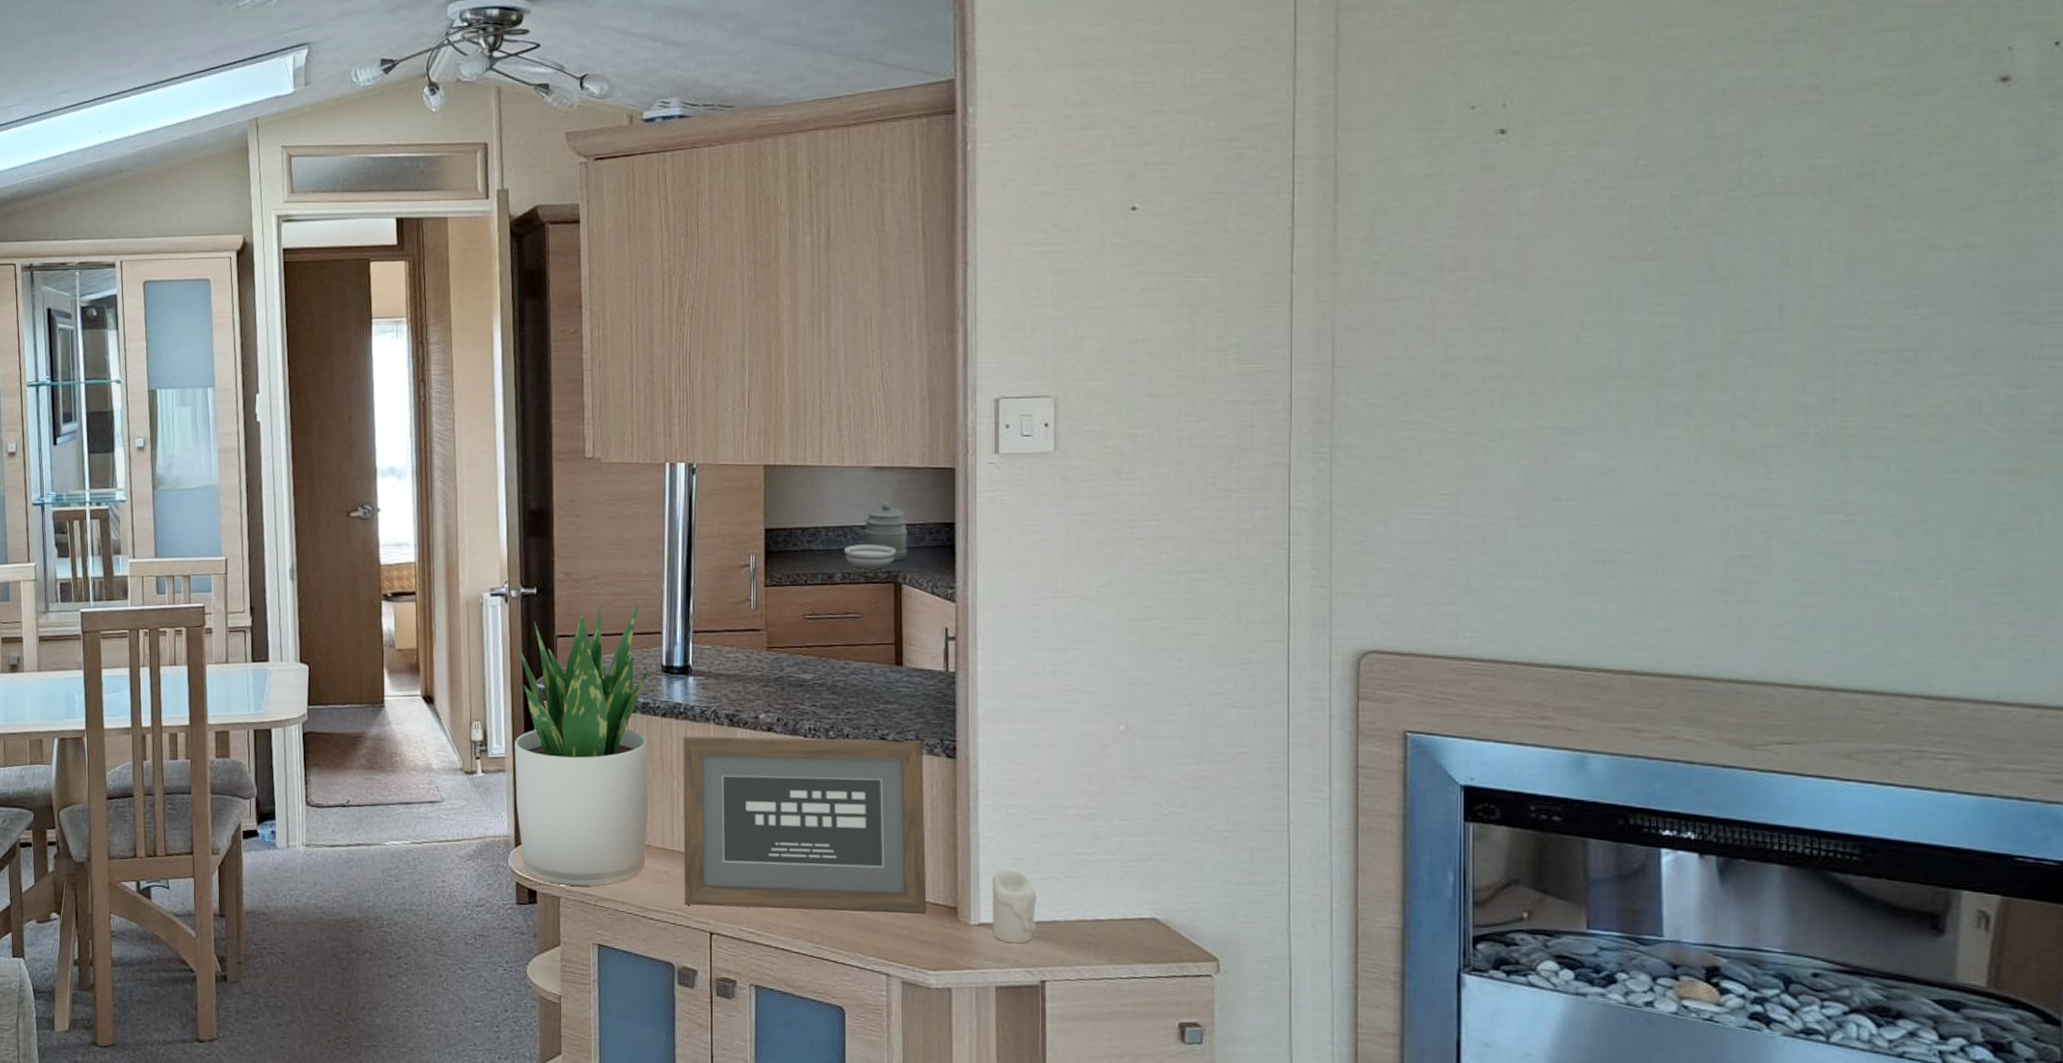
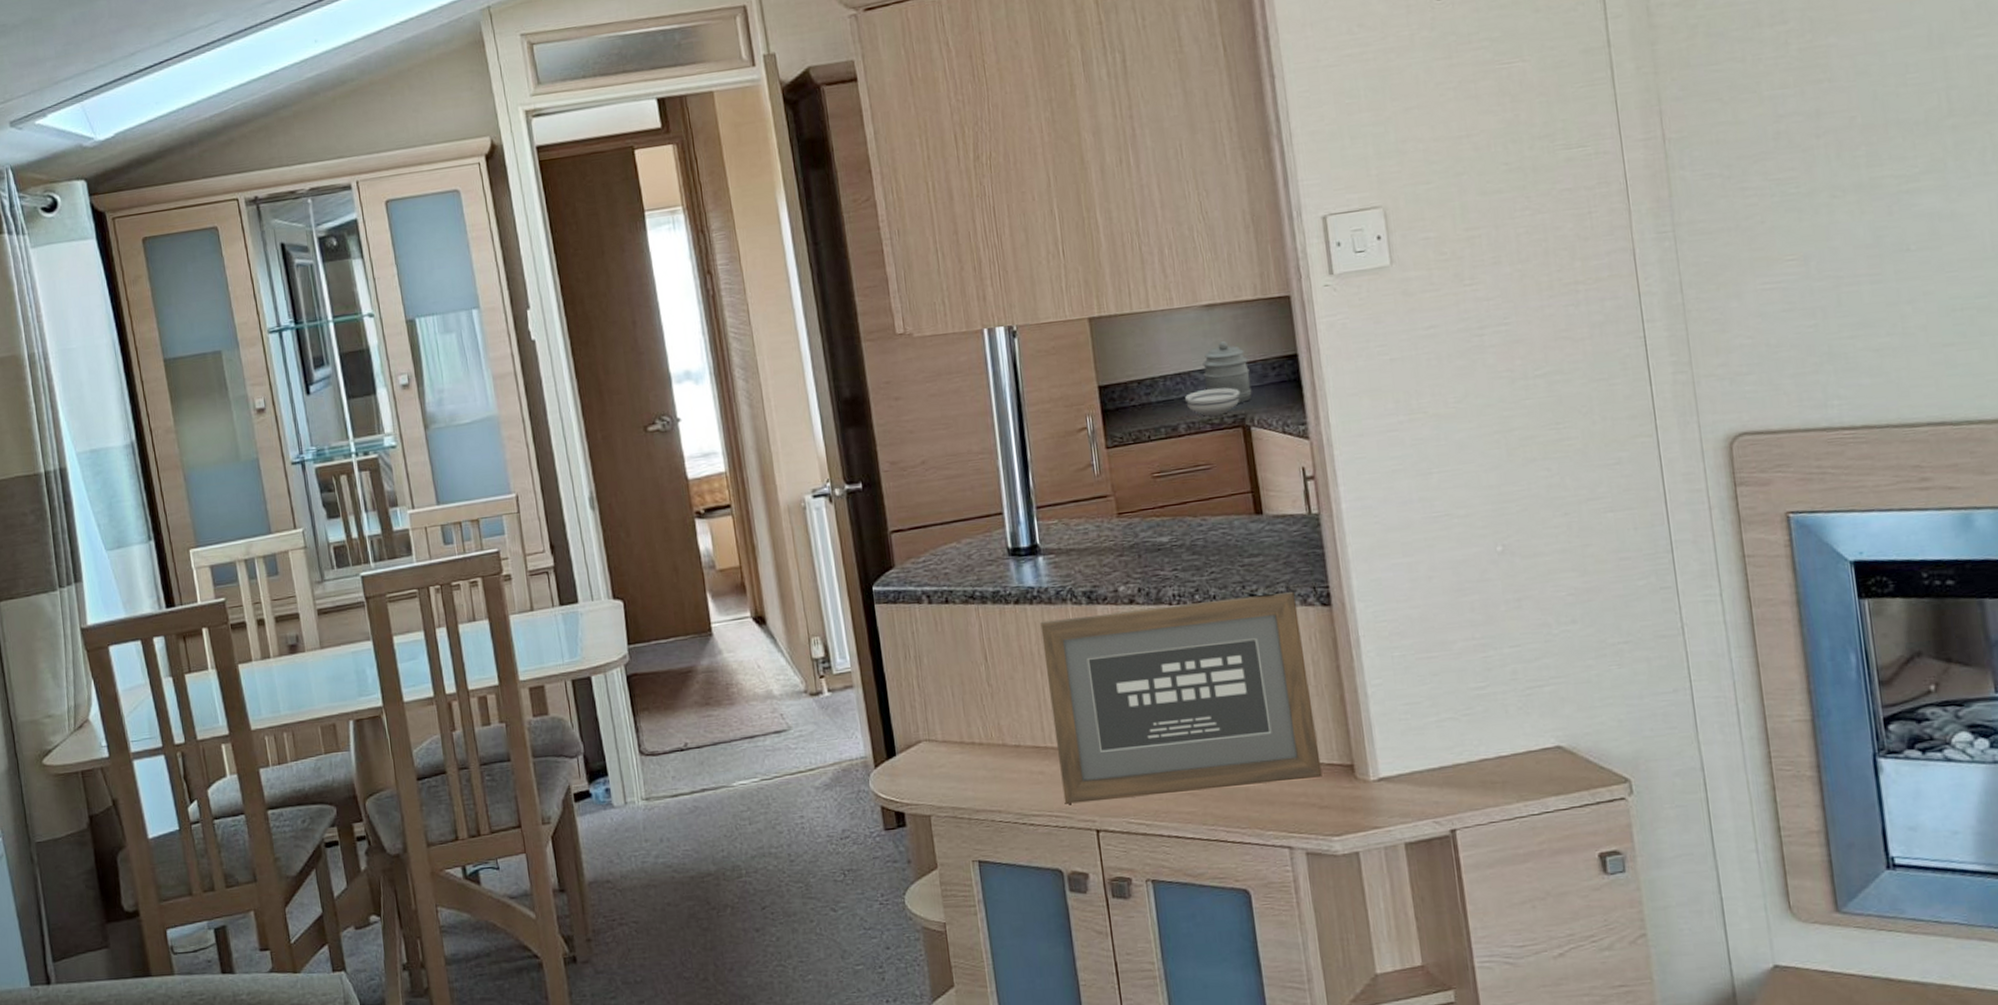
planter: present [515,604,651,887] -> none [845,486,1018,803]
candle: present [992,870,1036,944] -> none [1385,716,1439,795]

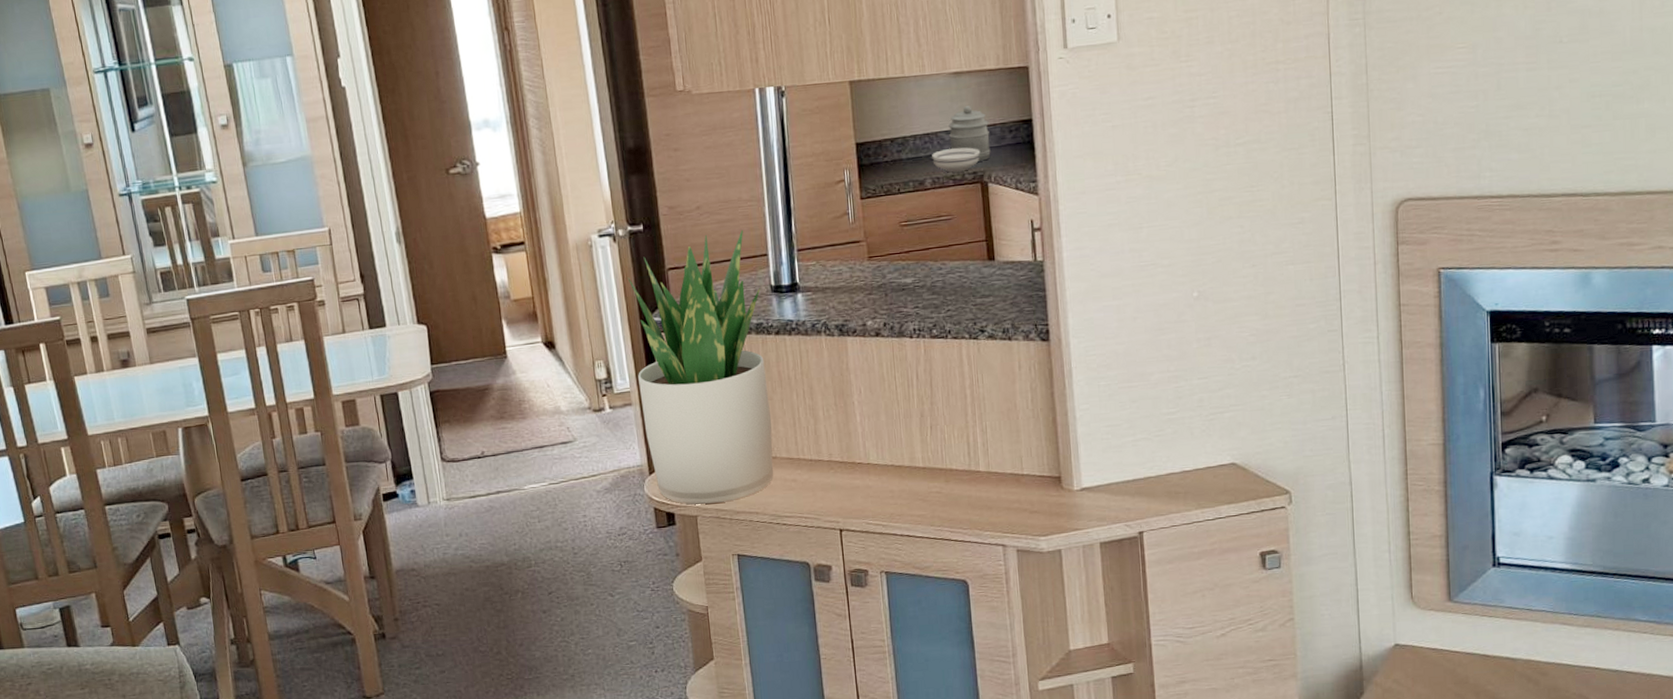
planter: none [845,486,1018,803] -> present [627,230,774,505]
picture frame: present [1040,591,1322,804] -> none [797,327,1034,507]

